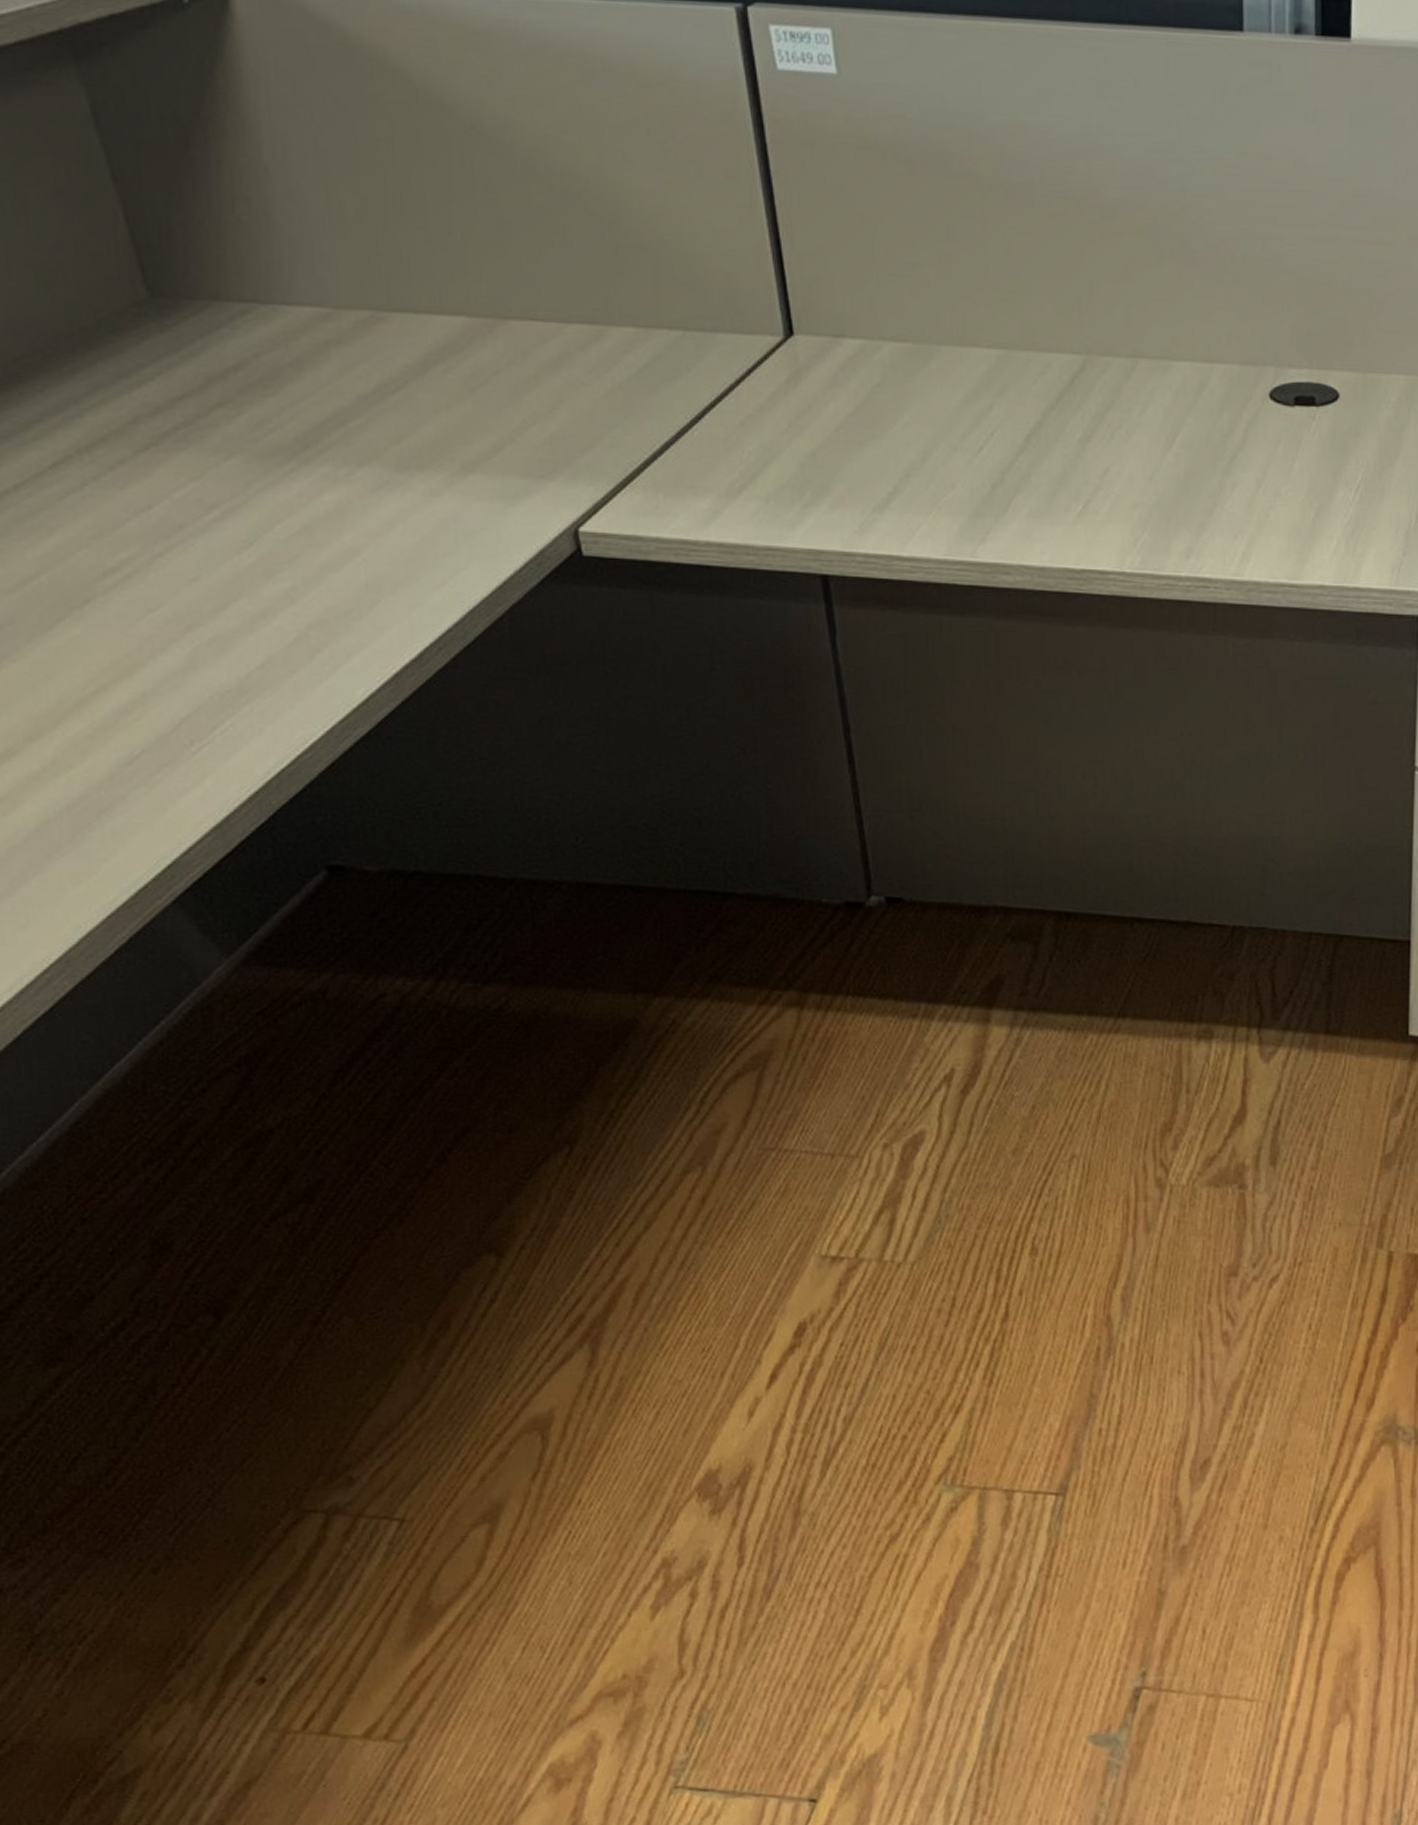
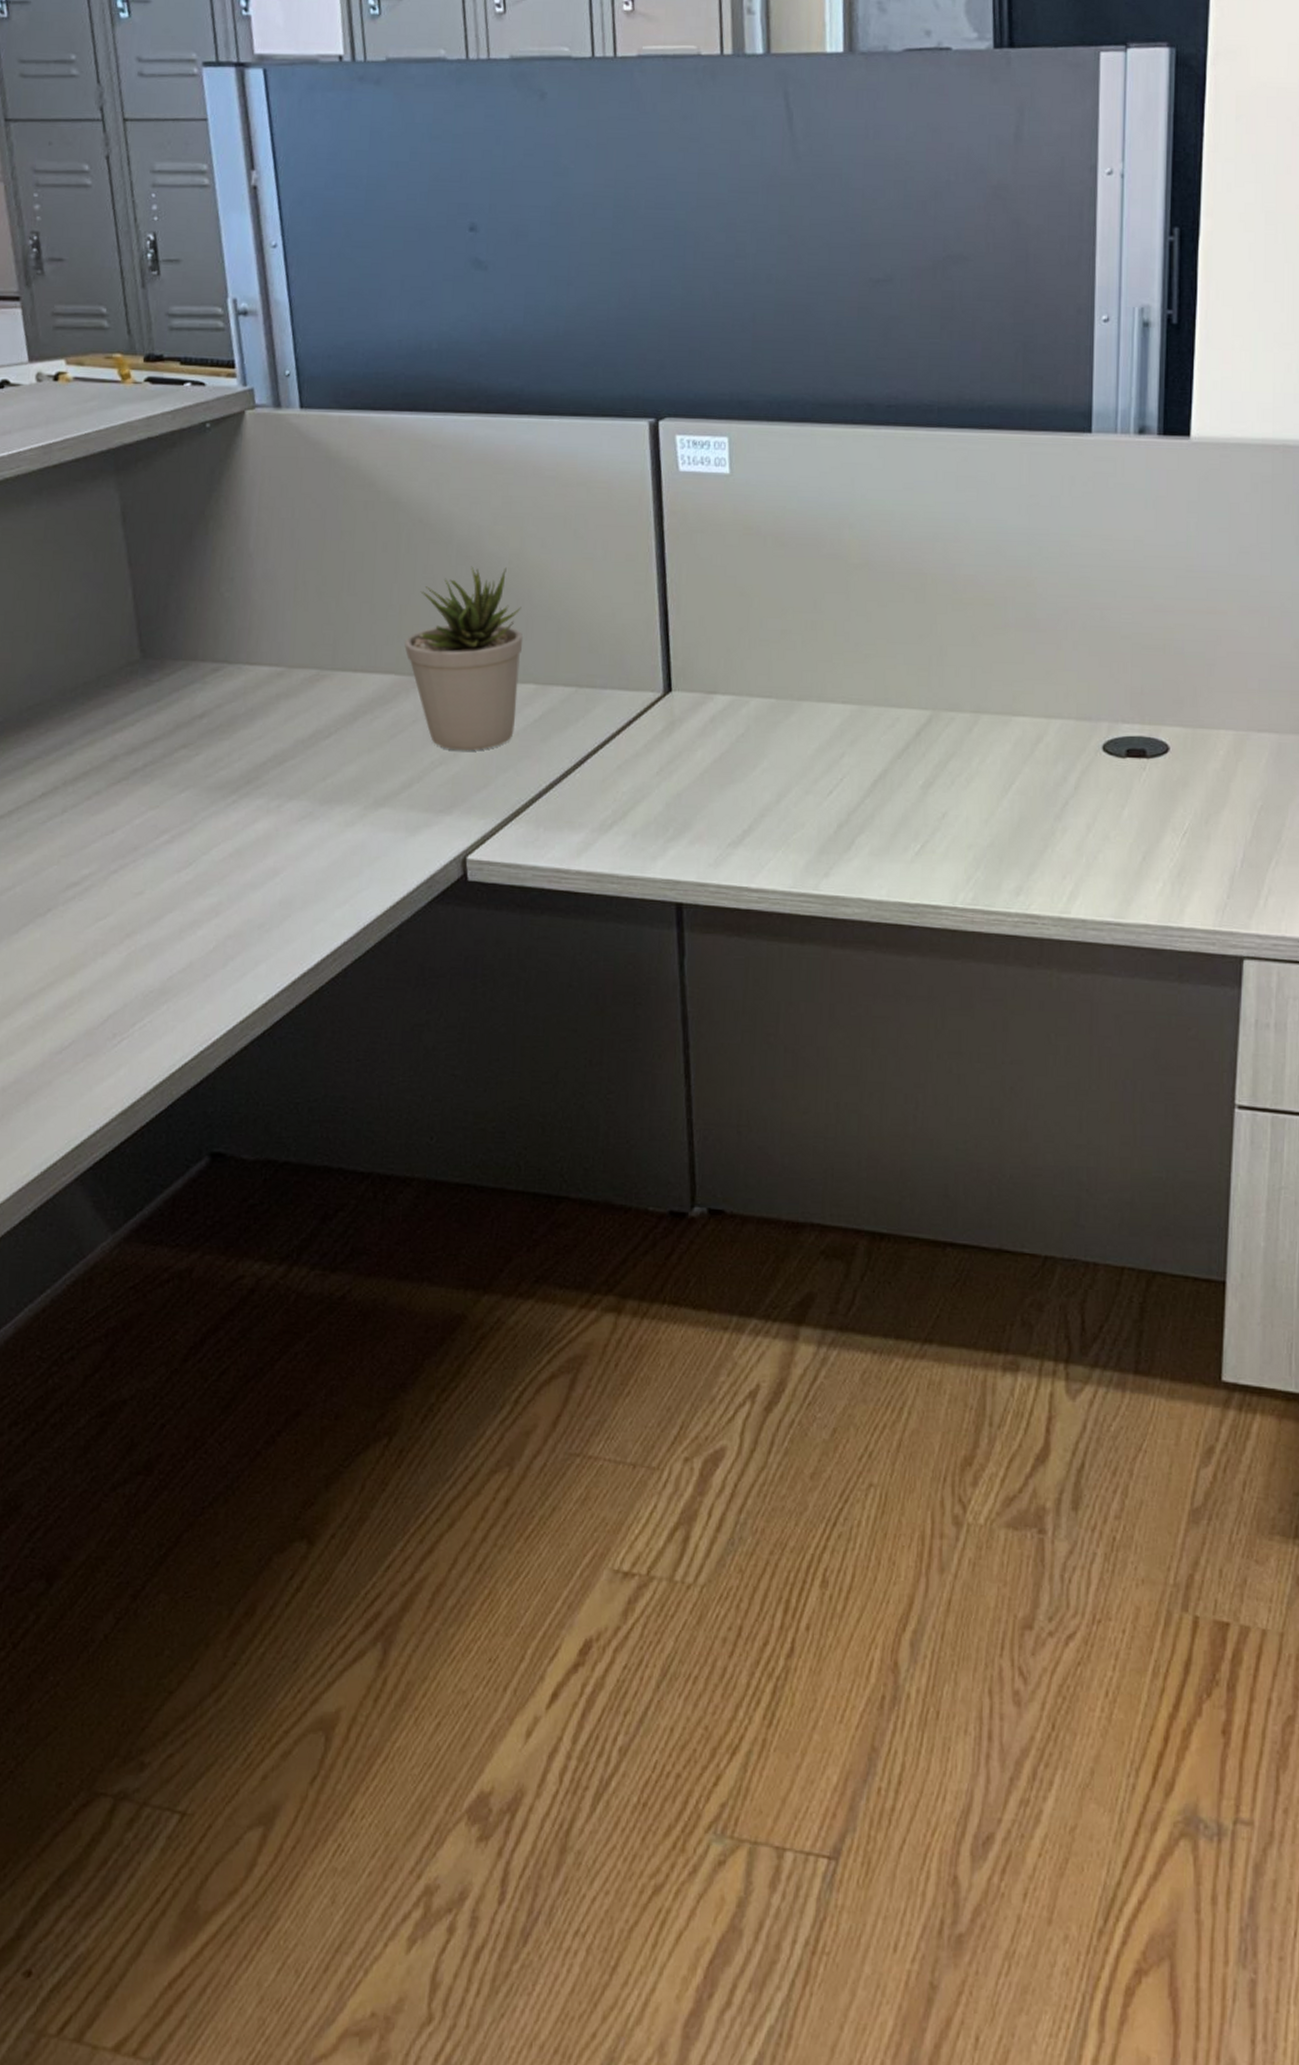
potted plant: none [473,184,617,407] -> present [404,566,522,751]

